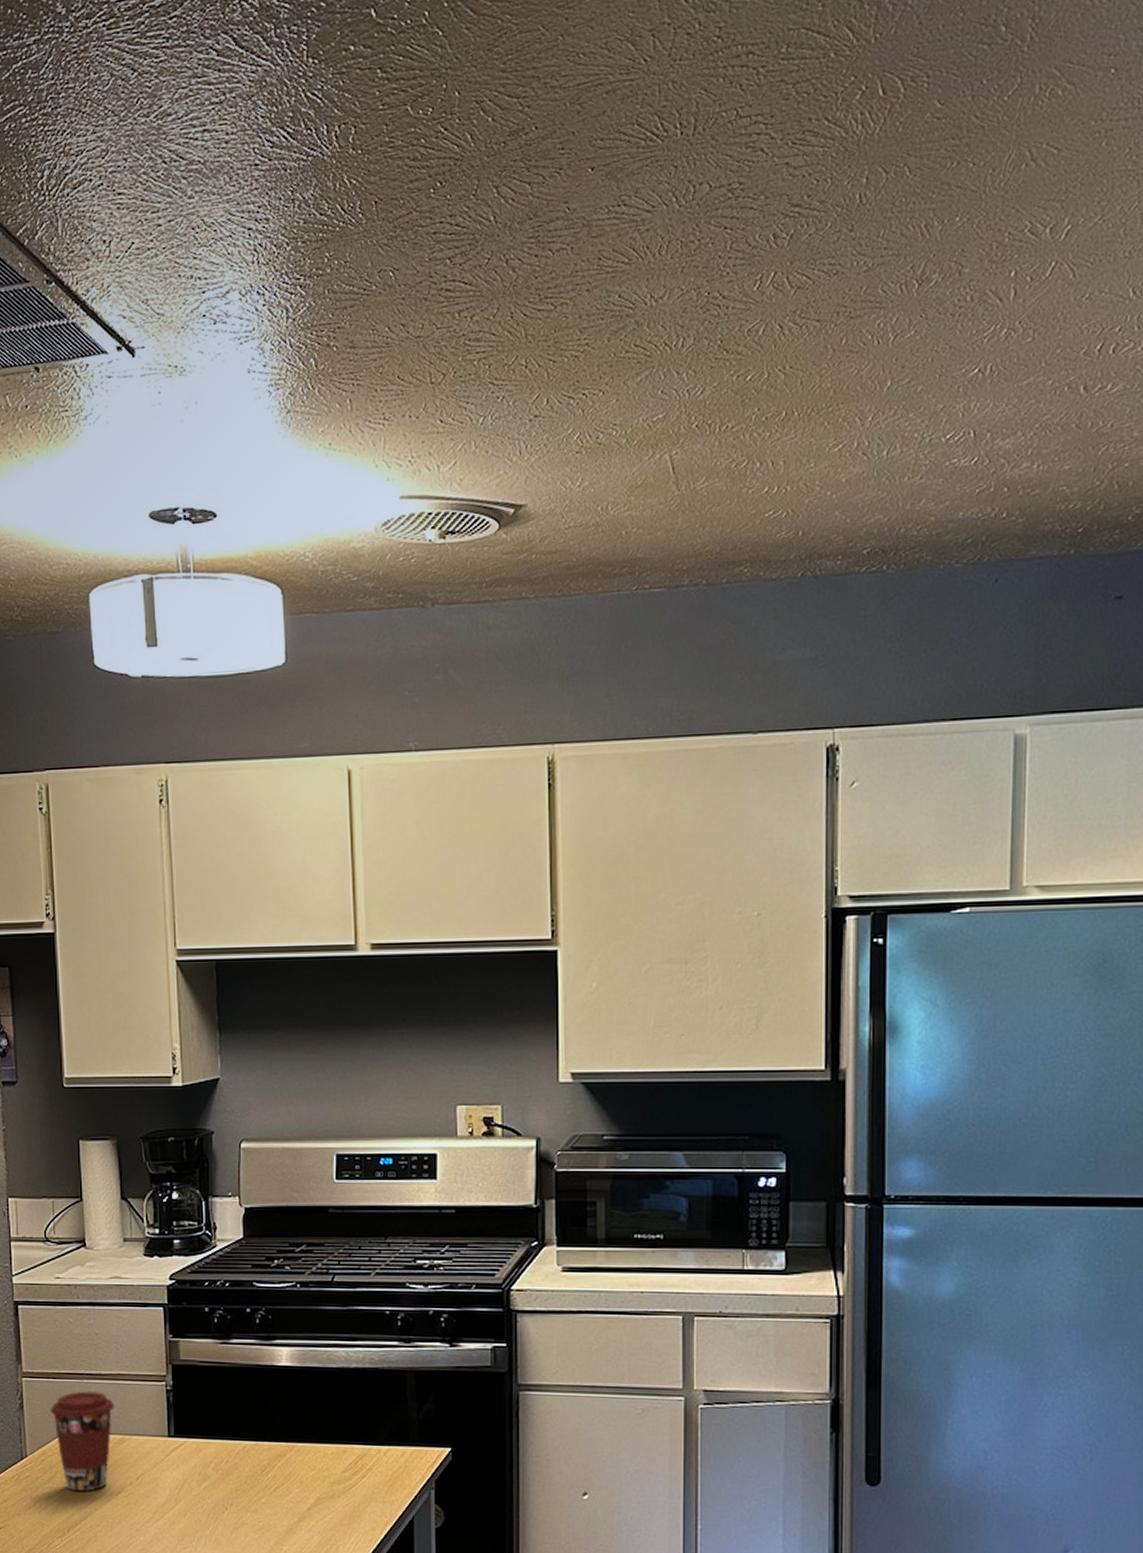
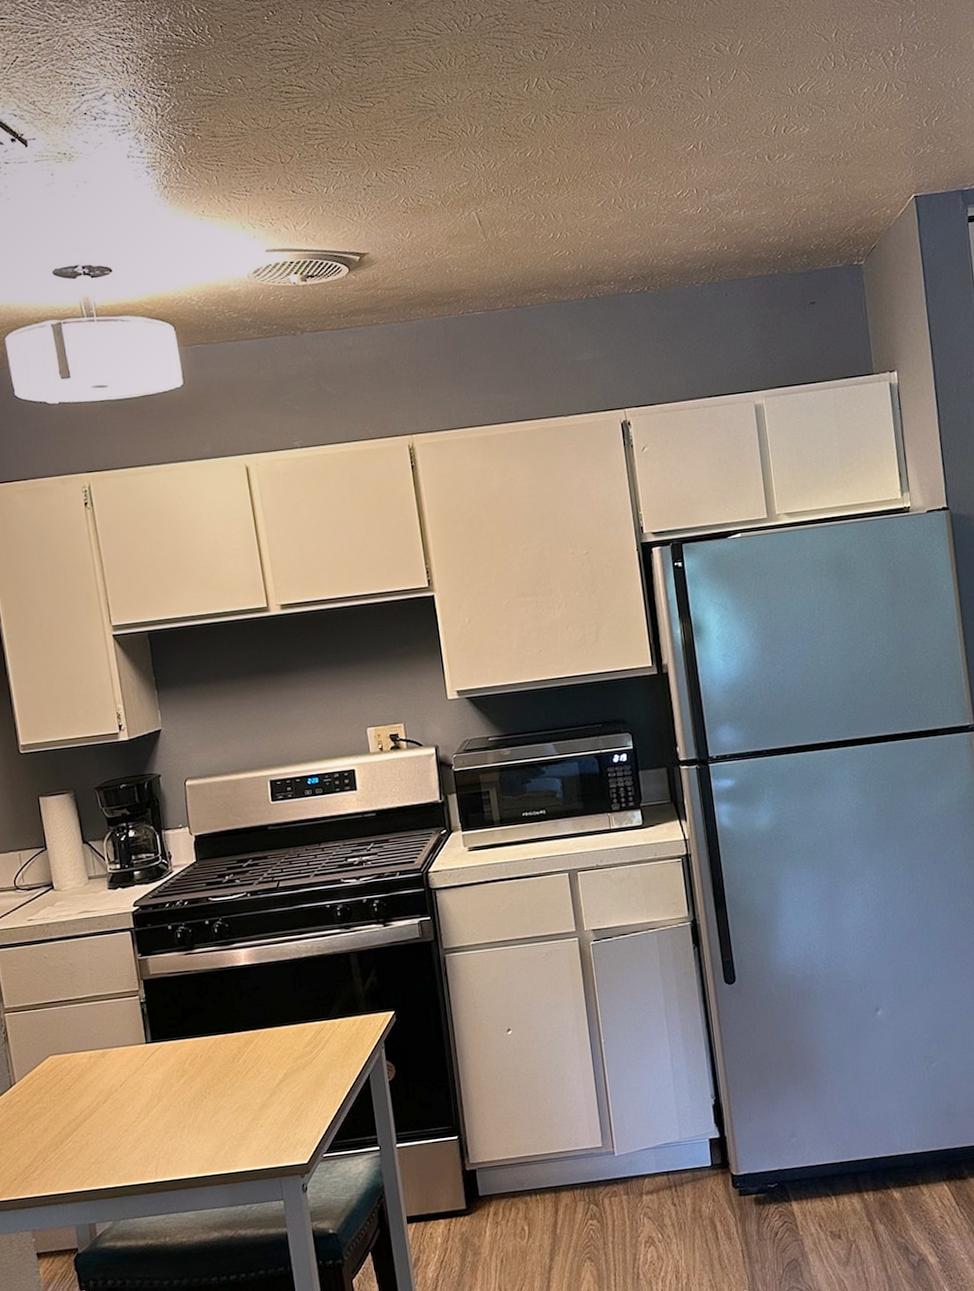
coffee cup: present [50,1391,114,1492] -> none [33,1014,94,1107]

